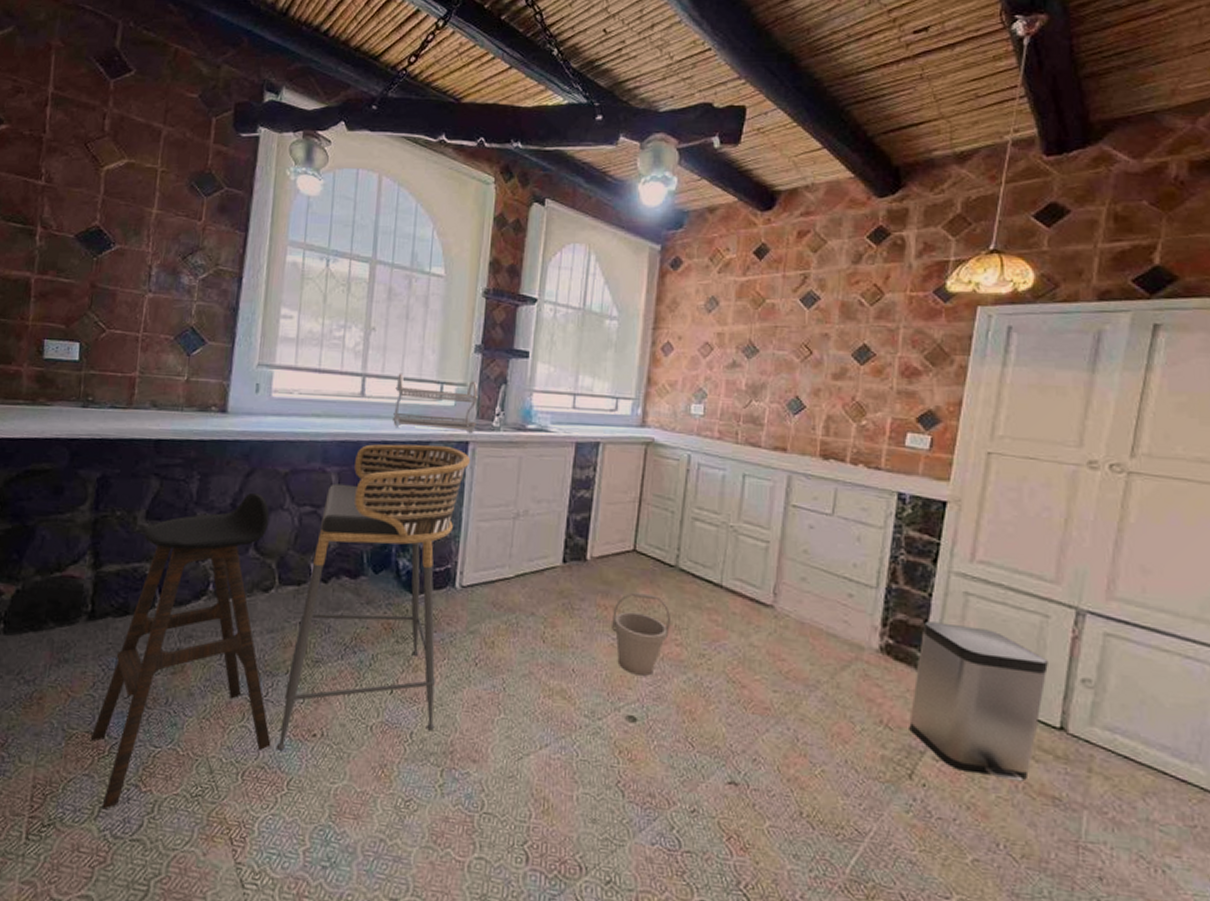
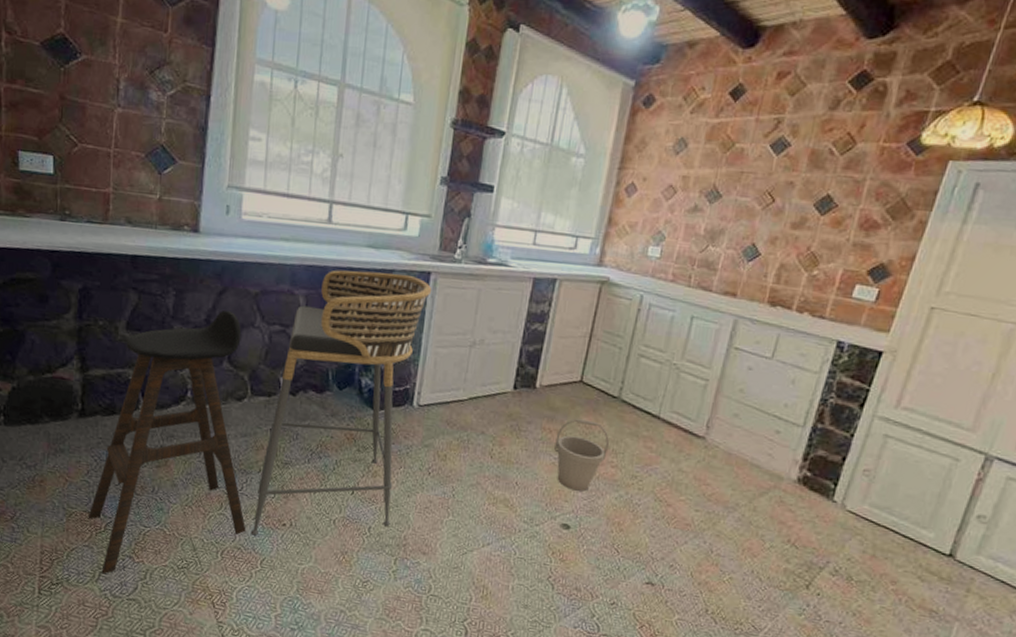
dish rack: present [391,373,480,434] -> none [357,201,443,265]
pedal bin: present [909,621,1048,782] -> none [813,458,950,597]

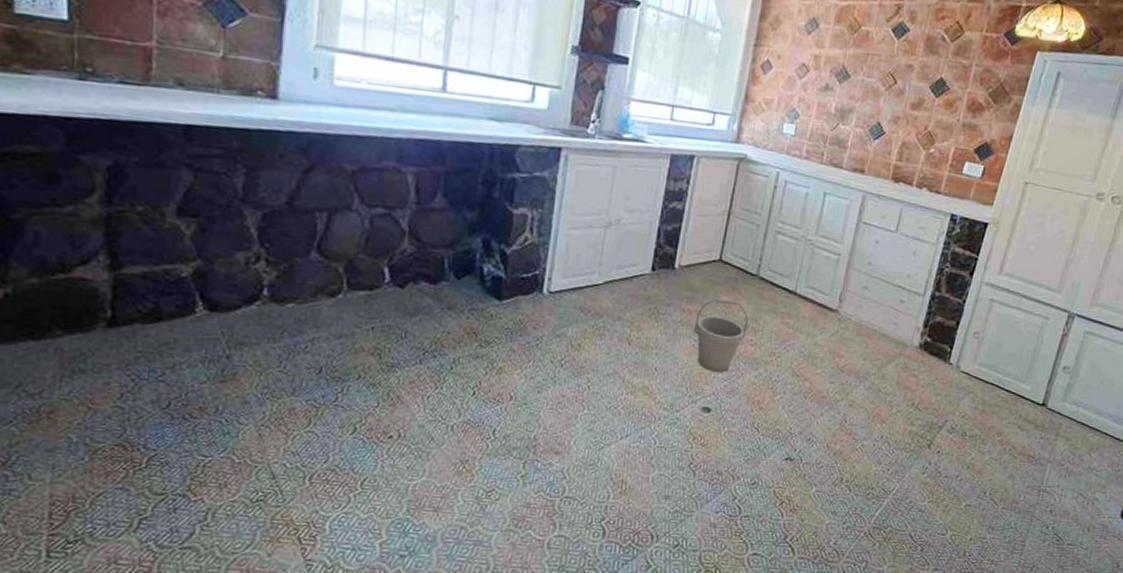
bar stool: present [87,310,246,575] -> none [121,191,343,521]
bar stool: present [250,270,432,536] -> none [347,144,563,453]

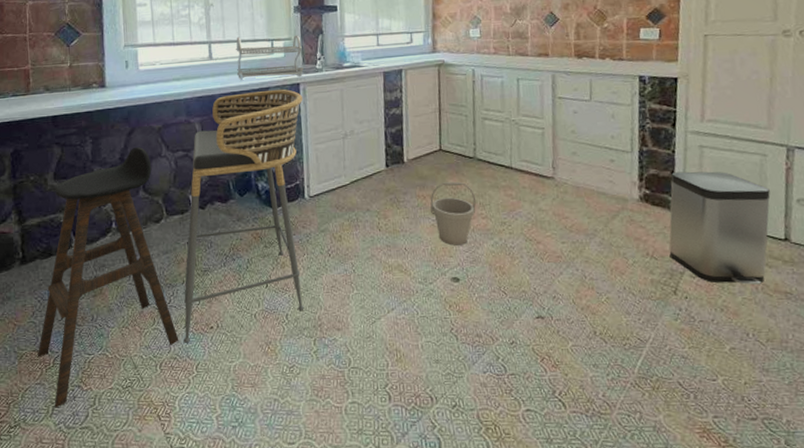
bar stool: none [121,191,343,521] -> present [37,146,179,408]
bar stool: none [347,144,563,453] -> present [183,89,304,343]
dish rack: none [477,69,575,141] -> present [236,35,304,81]
pedal bin: none [933,323,1042,446] -> present [668,171,771,285]

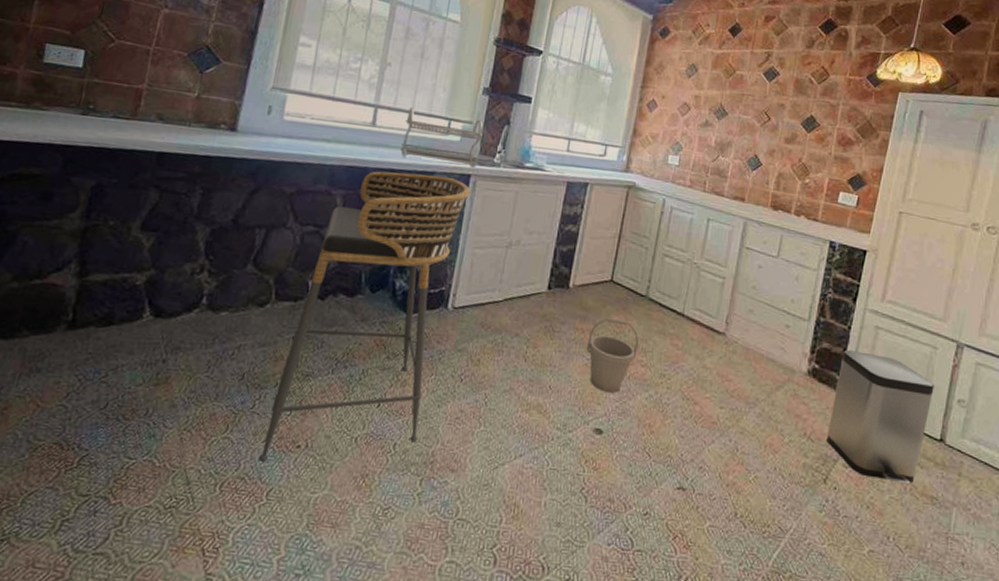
bar stool: present [37,146,179,408] -> none [58,210,272,523]

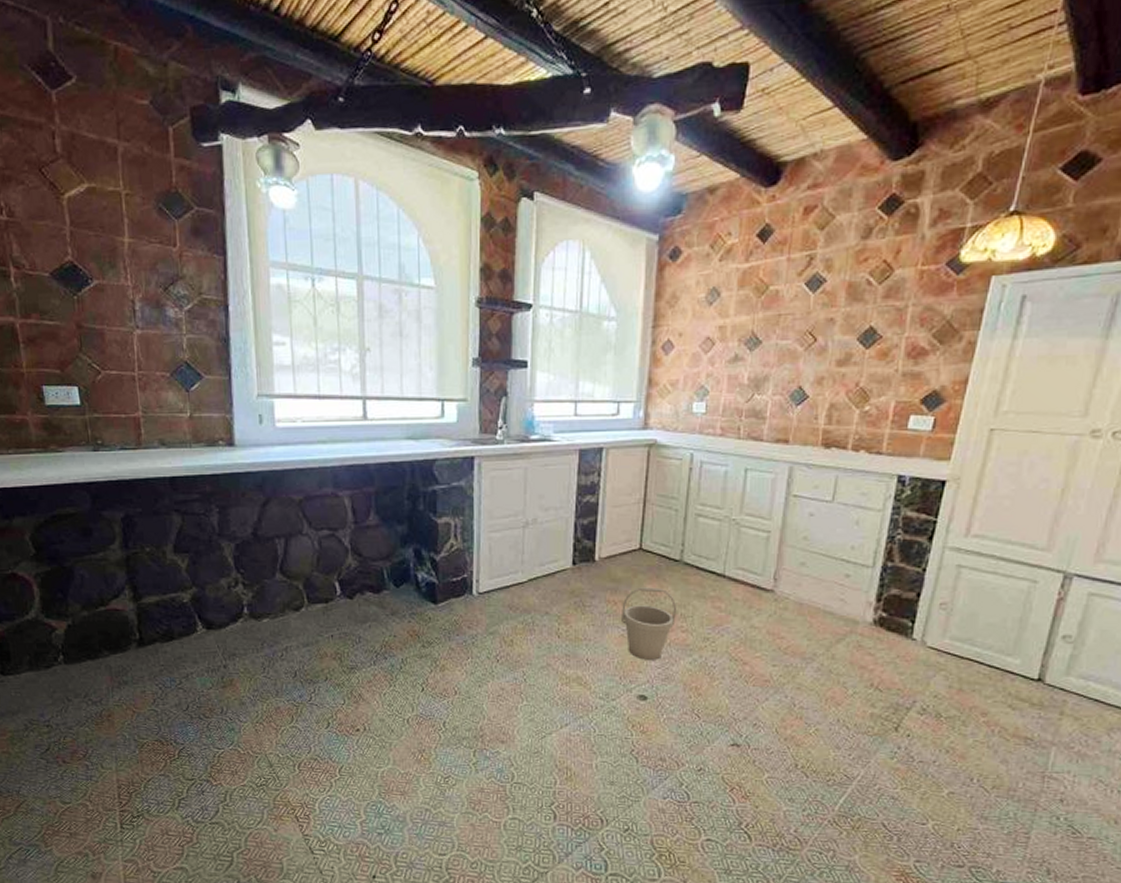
bar stool: present [258,171,472,462] -> none [325,462,478,744]
dish rack: present [399,107,484,168] -> none [396,393,481,449]
pedal bin: present [826,350,934,485] -> none [897,594,1032,727]

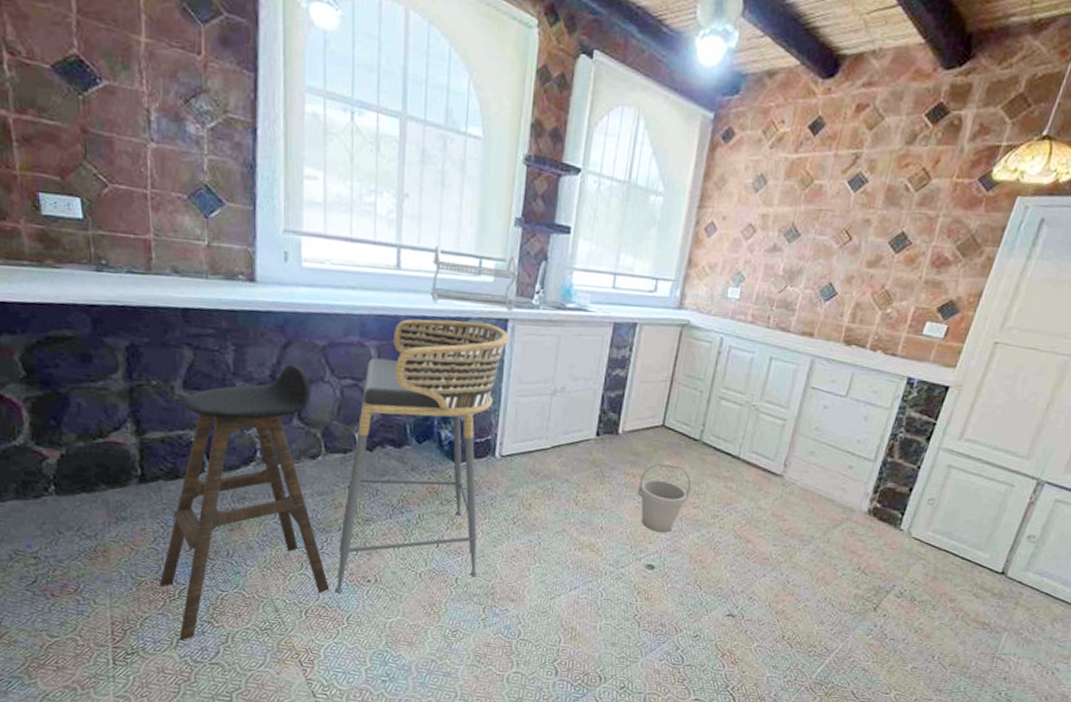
bar stool: none [160,520,321,801] -> present [159,364,330,641]
bar stool: none [325,462,478,744] -> present [334,319,510,593]
dish rack: none [396,393,481,449] -> present [429,245,519,312]

